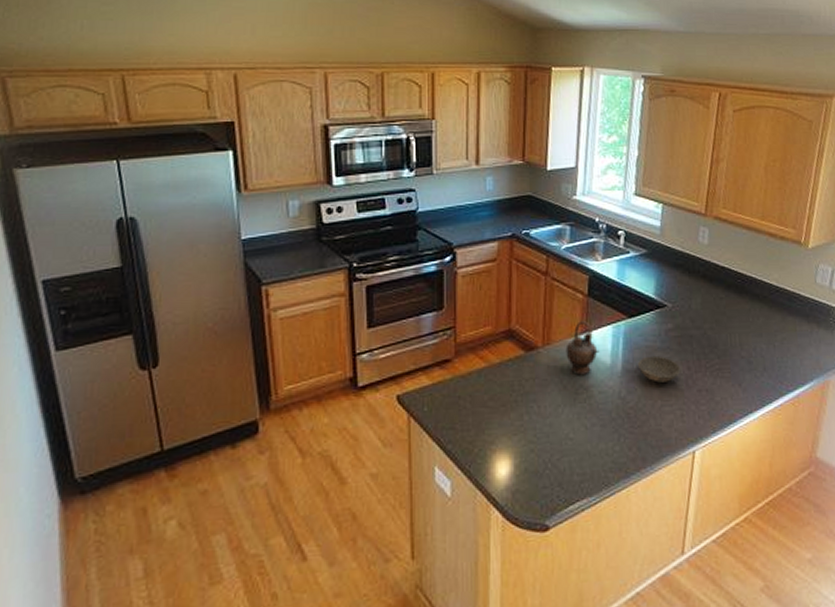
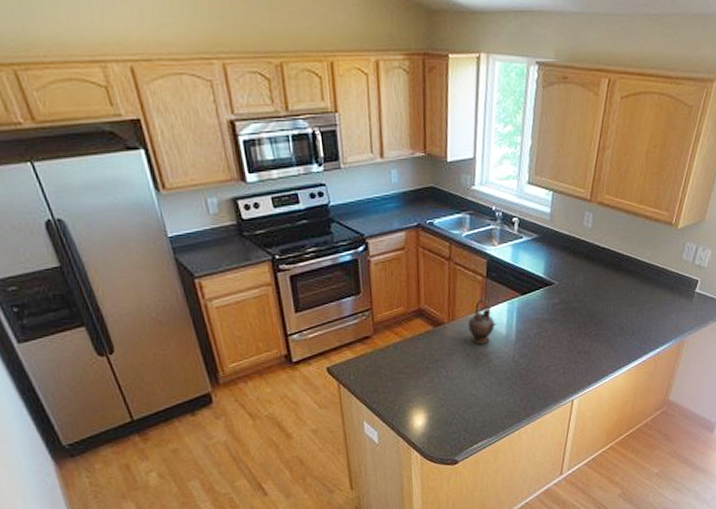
bowl: present [638,355,681,383] -> none [529,325,565,348]

